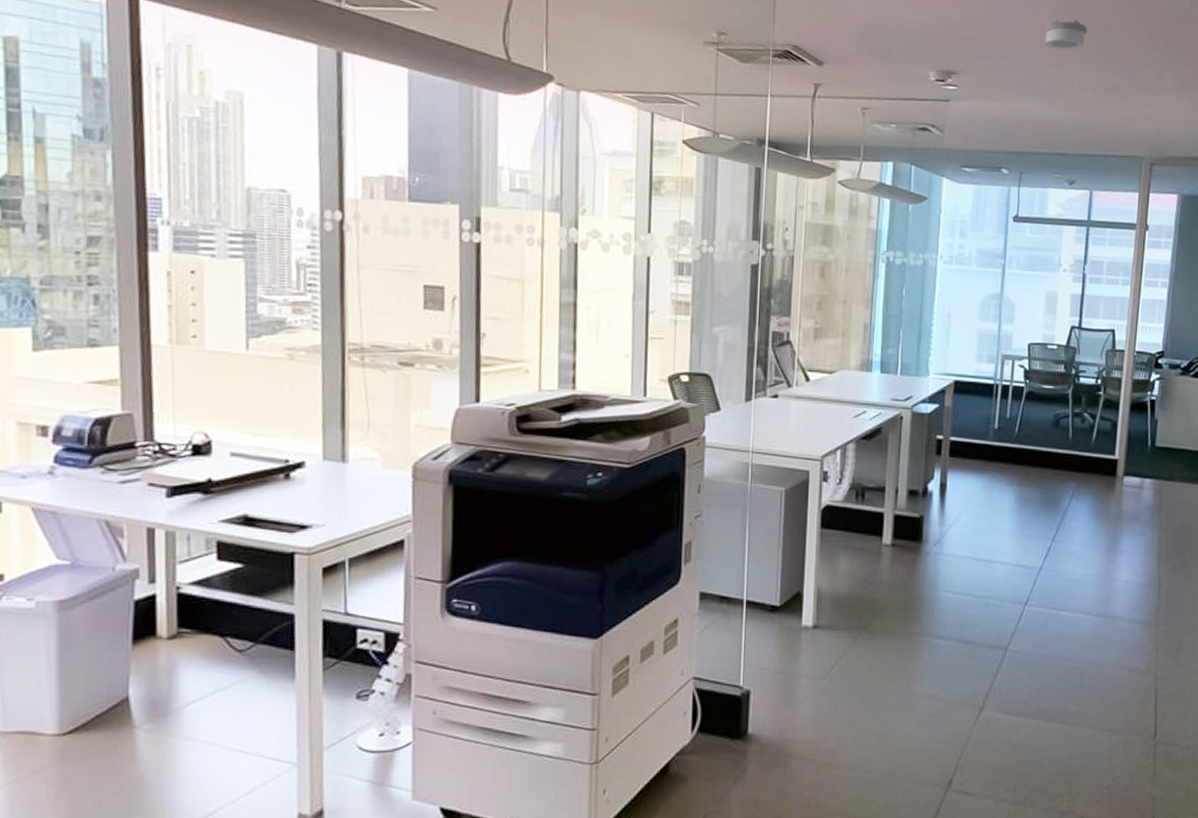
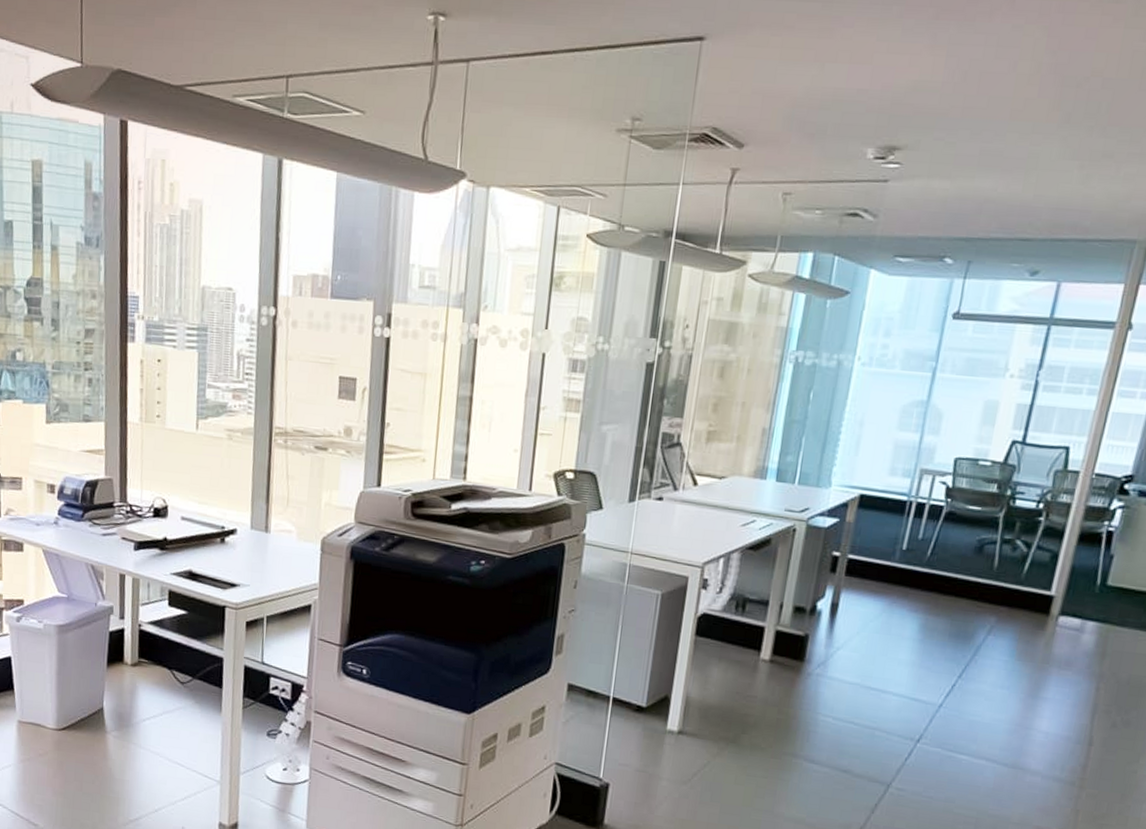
smoke detector: present [1044,20,1087,50] -> none [1019,75,1080,113]

